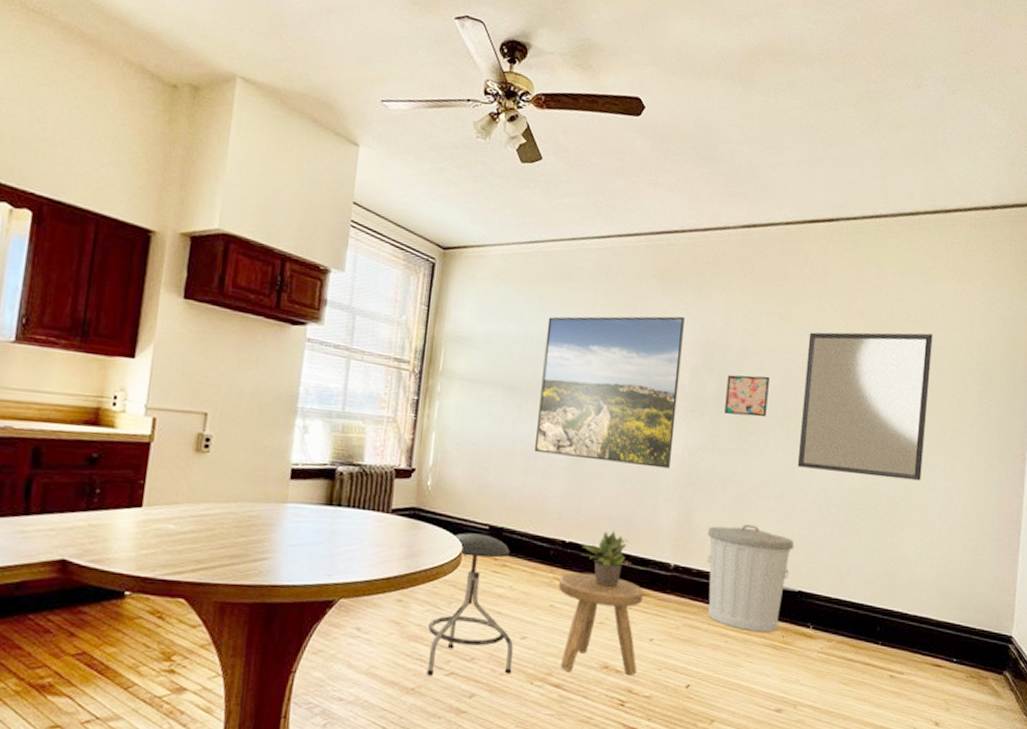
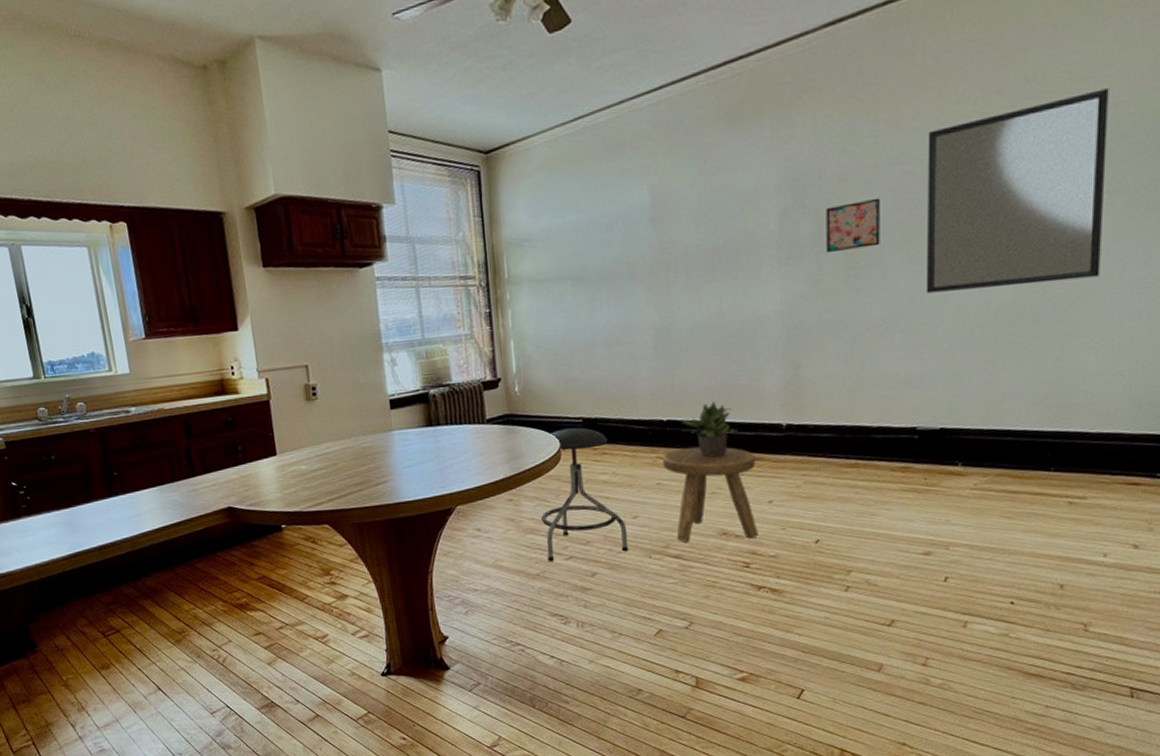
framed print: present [534,316,685,469] -> none [607,154,769,339]
trash can: present [707,524,795,633] -> none [821,367,930,479]

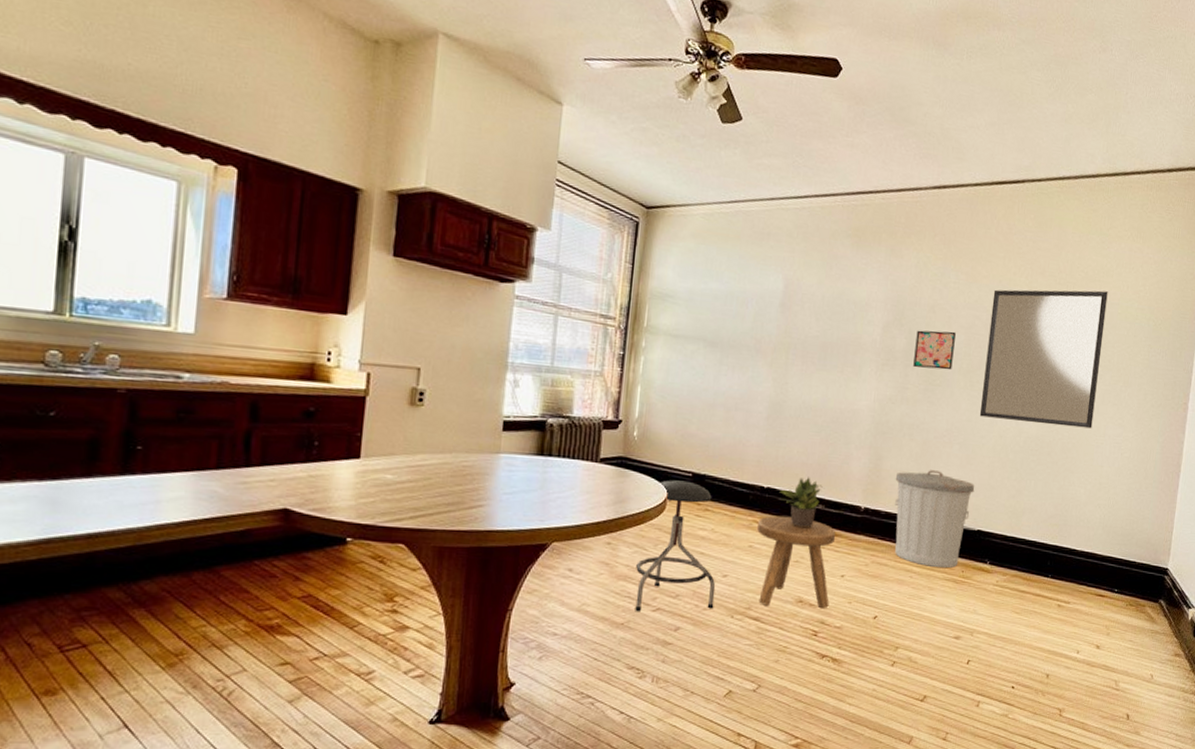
trash can: none [821,367,930,479] -> present [894,470,975,568]

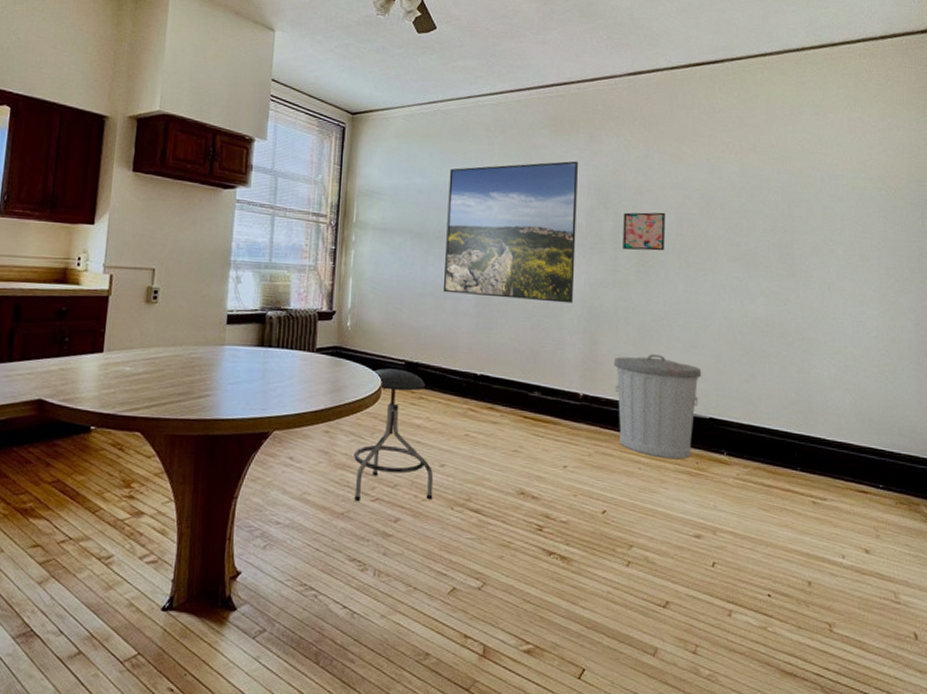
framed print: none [734,274,877,419] -> present [443,161,578,303]
stool: present [757,515,836,609] -> none [473,403,555,502]
potted plant: present [779,477,823,527] -> none [493,363,537,415]
home mirror: present [979,289,1108,429] -> none [699,162,830,307]

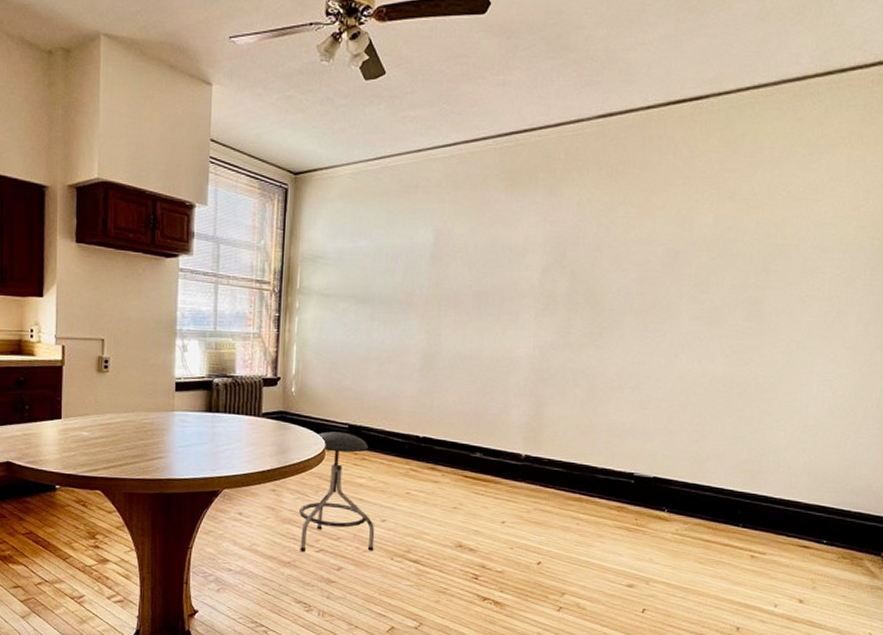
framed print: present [443,161,578,303] -> none [387,217,535,366]
trash can: present [613,354,702,459] -> none [558,416,650,516]
wall art: present [623,212,665,251] -> none [577,270,626,311]

